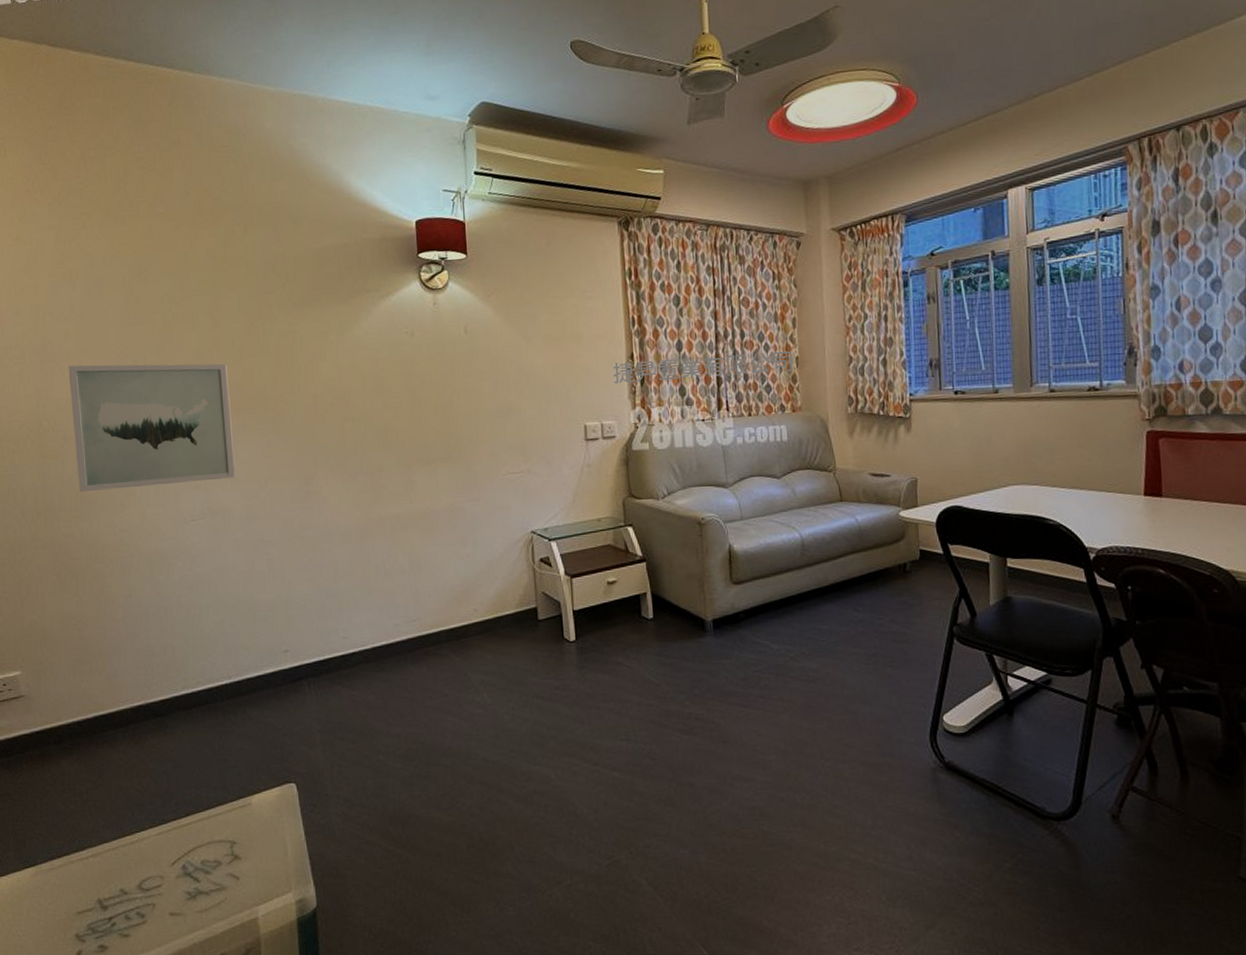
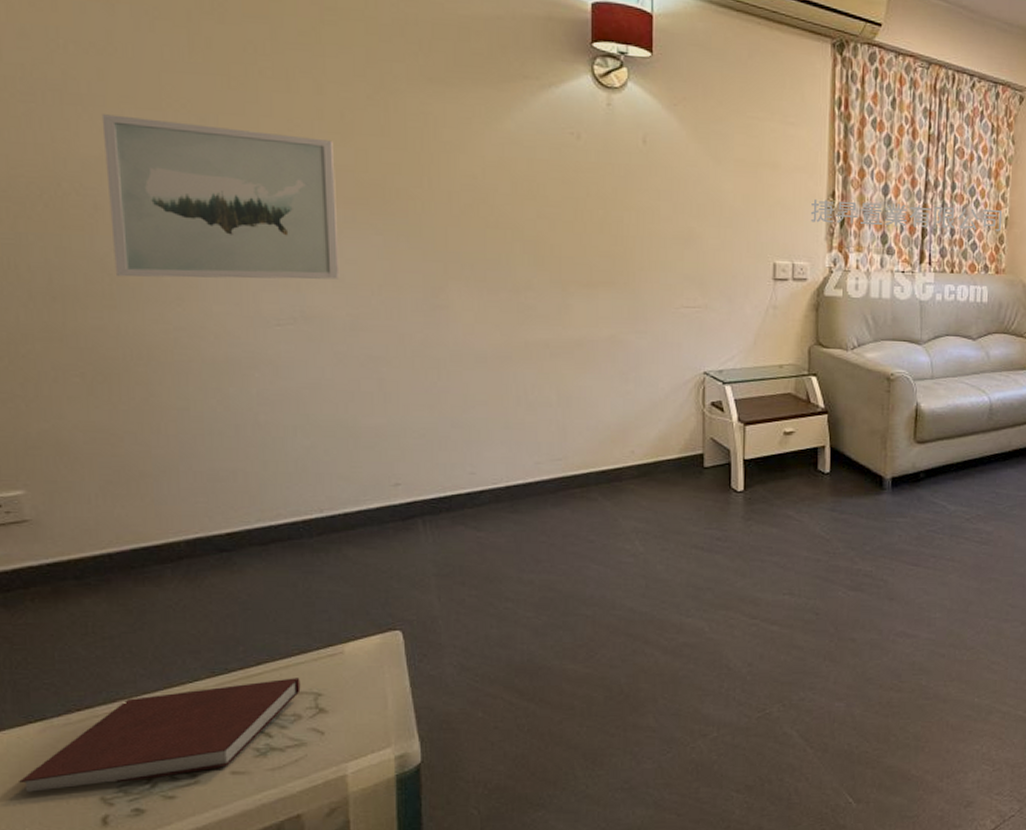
notebook: none [19,827,220,928] -> present [19,678,301,792]

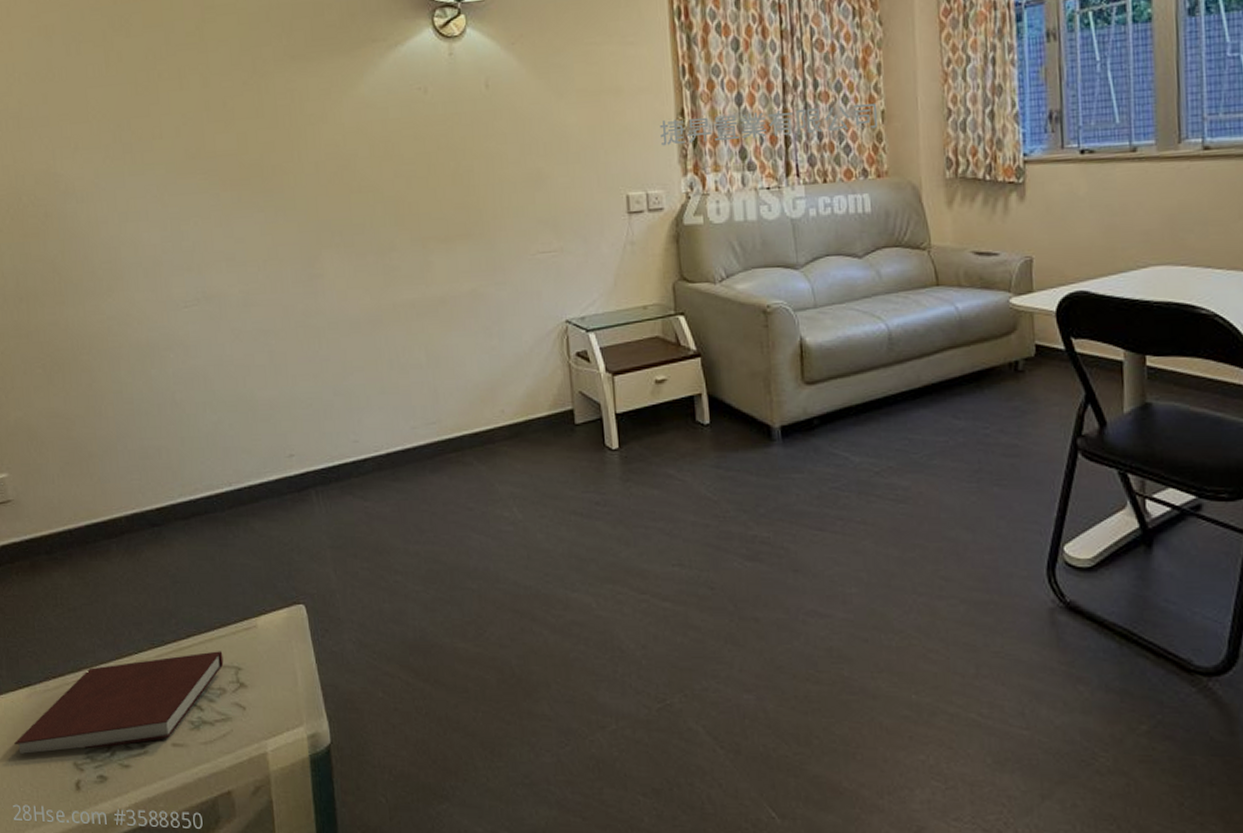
wall art: present [101,114,340,280] -> none [47,128,232,275]

